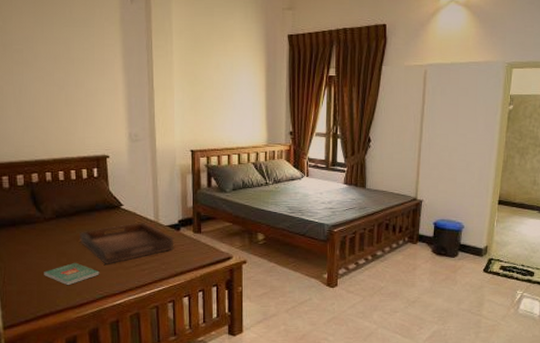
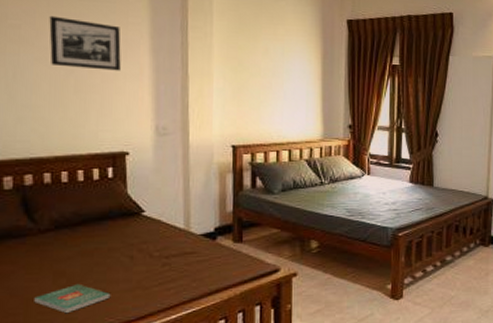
picture frame: none [44,40,100,86] -> present [49,15,121,71]
serving tray: present [80,222,173,266] -> none [86,231,208,286]

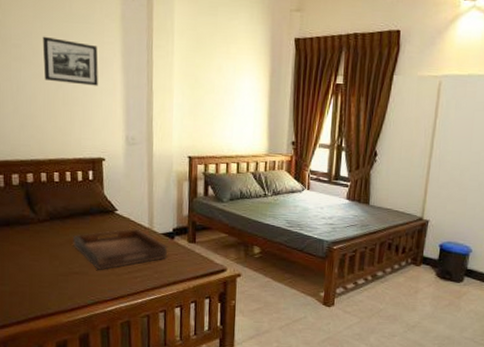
book: present [34,283,111,314] -> none [36,266,92,289]
serving tray: none [86,231,208,286] -> present [73,228,167,271]

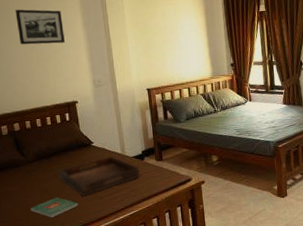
book: none [36,266,92,289] -> present [31,197,79,218]

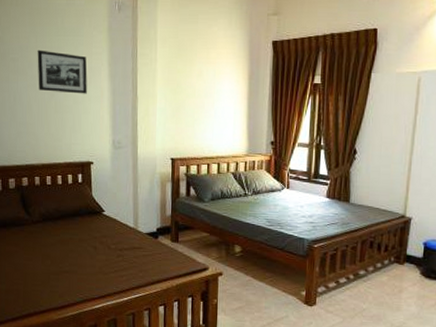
book: present [31,197,79,218] -> none [30,265,81,288]
serving tray: present [58,155,140,197] -> none [63,228,151,270]

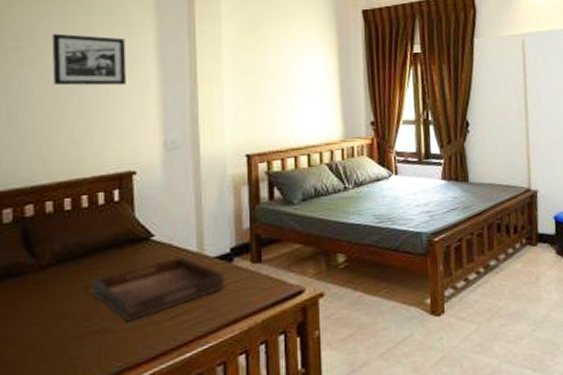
serving tray: none [63,228,151,270] -> present [90,255,224,323]

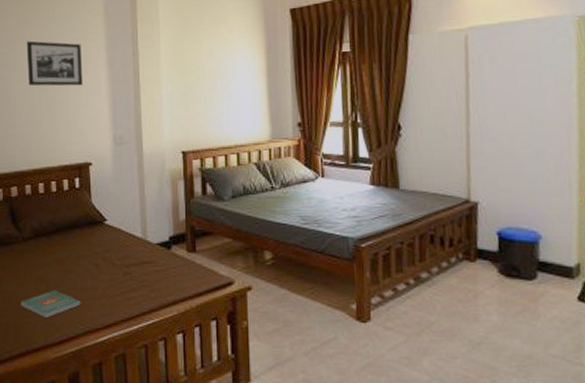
book: none [34,323,118,361] -> present [21,289,81,319]
serving tray: present [90,255,224,323] -> none [60,239,164,294]

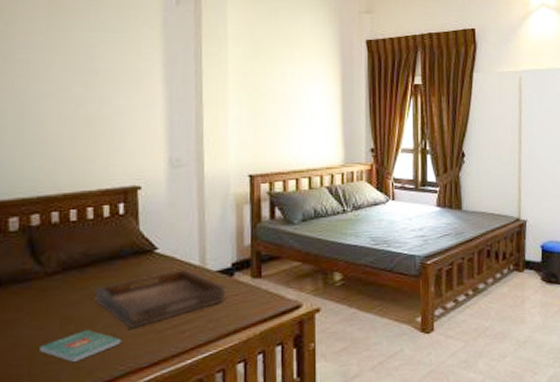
picture frame: present [26,40,83,86] -> none [58,48,133,102]
serving tray: none [60,239,164,294] -> present [95,268,225,330]

